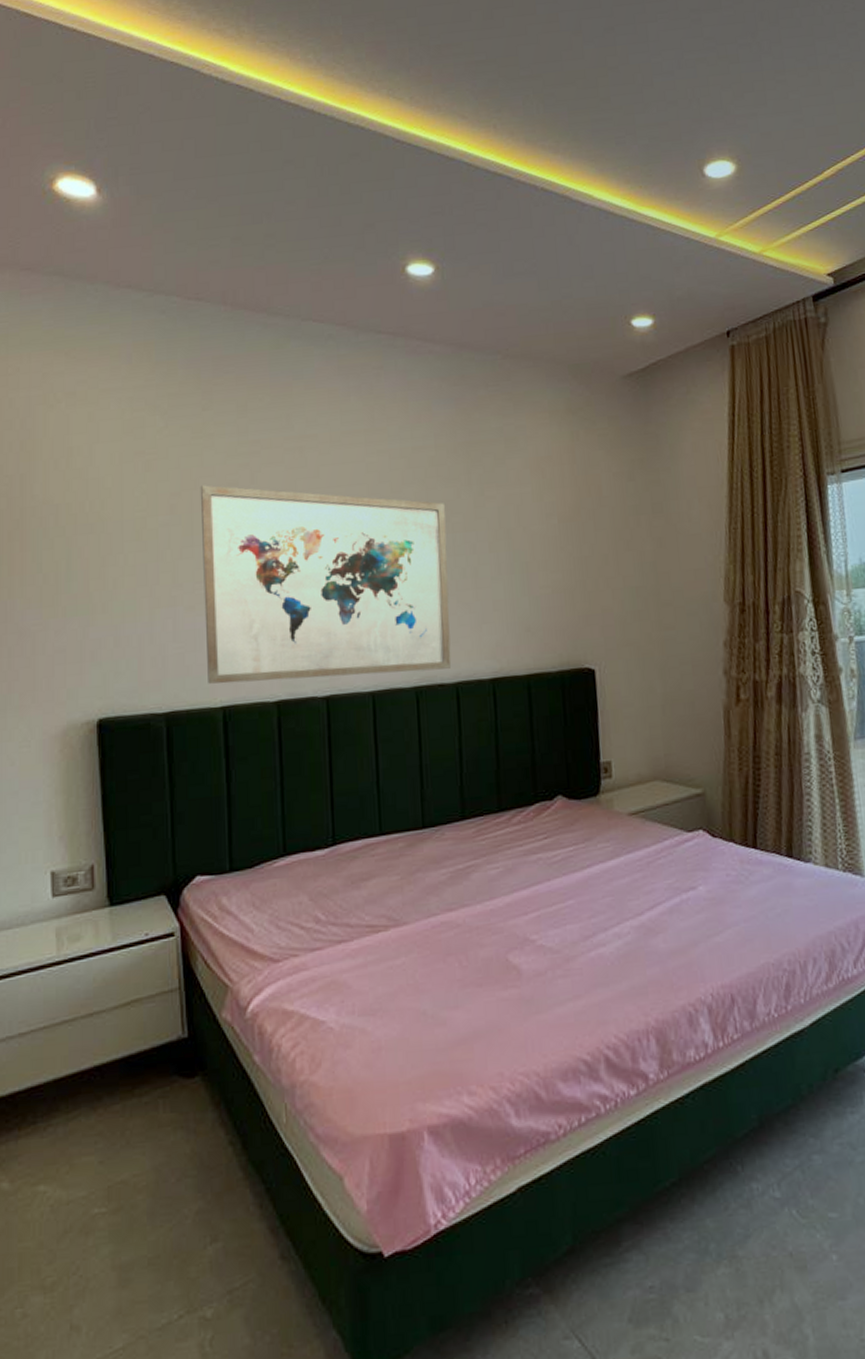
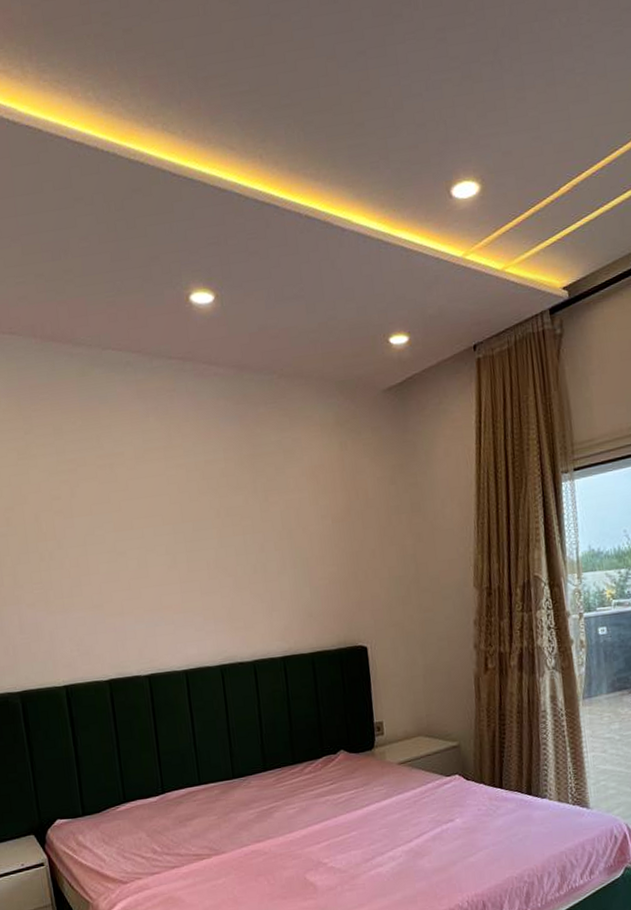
wall art: present [200,485,452,684] -> none [29,499,249,667]

